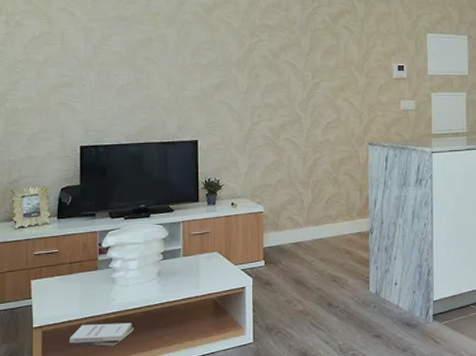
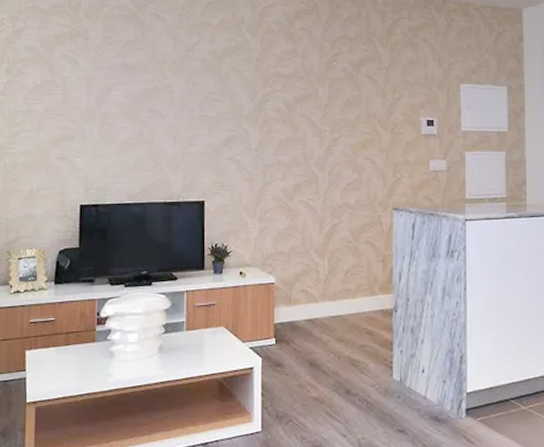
books: present [68,322,134,346] -> none [63,401,132,428]

